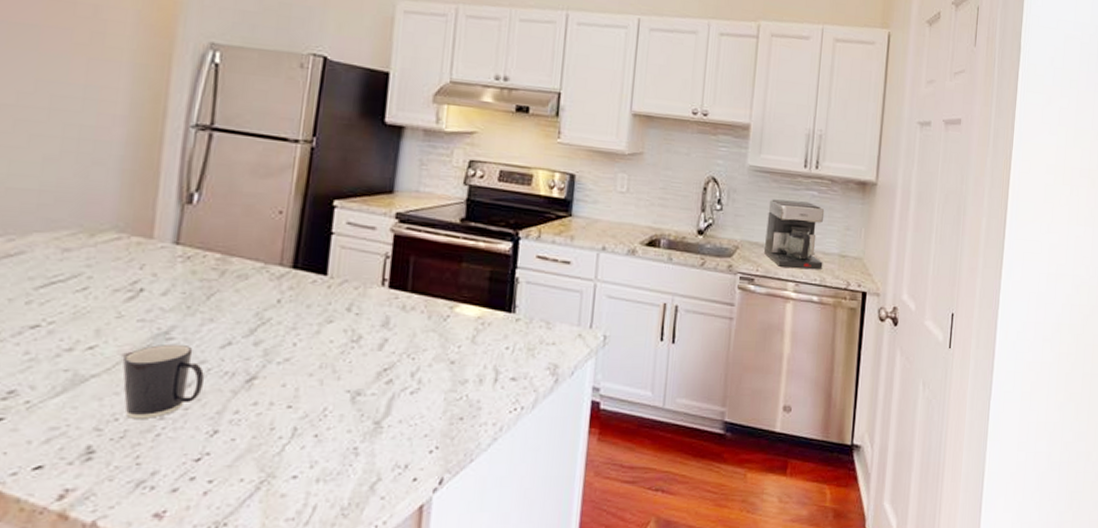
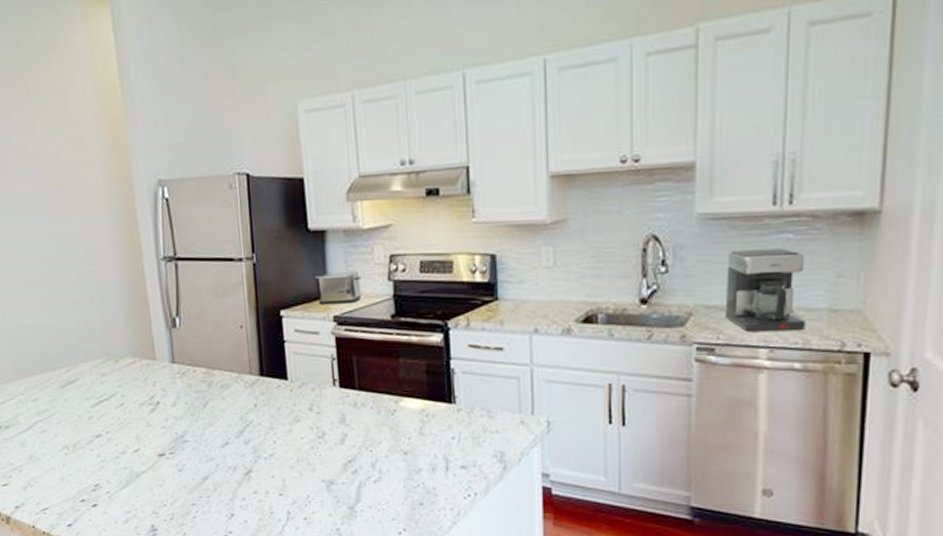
mug: present [122,343,205,418] -> none [158,445,217,504]
toaster: none [381,168,435,202] -> present [314,270,361,306]

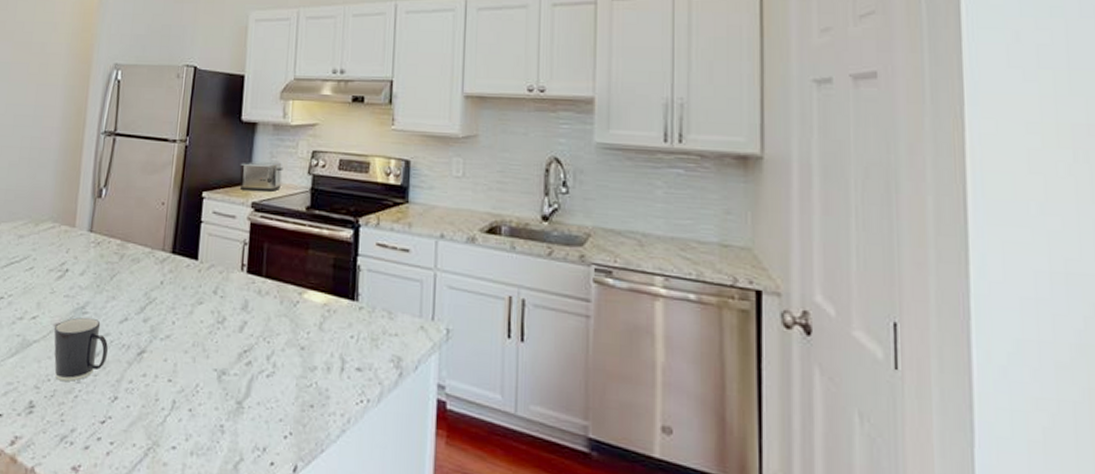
mug: none [158,445,217,504] -> present [53,317,109,382]
coffee maker: present [726,248,806,333] -> none [623,179,699,261]

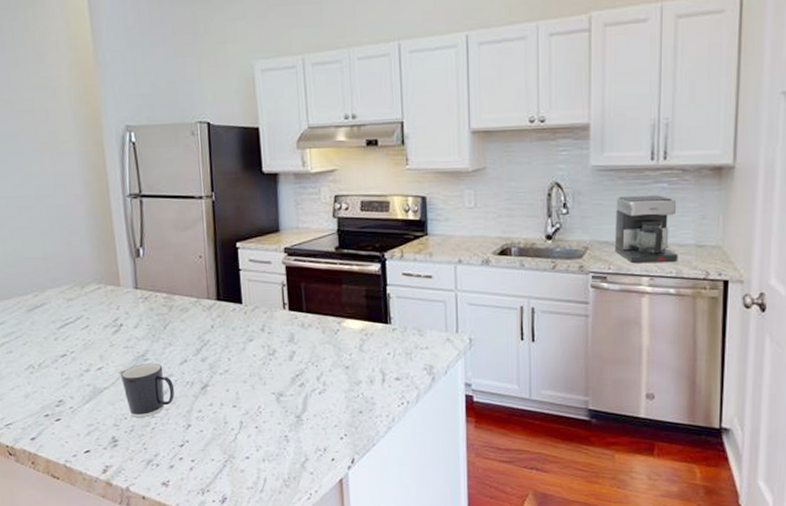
toaster: present [239,161,283,192] -> none [268,208,309,239]
coffee maker: none [623,179,699,261] -> present [615,195,678,264]

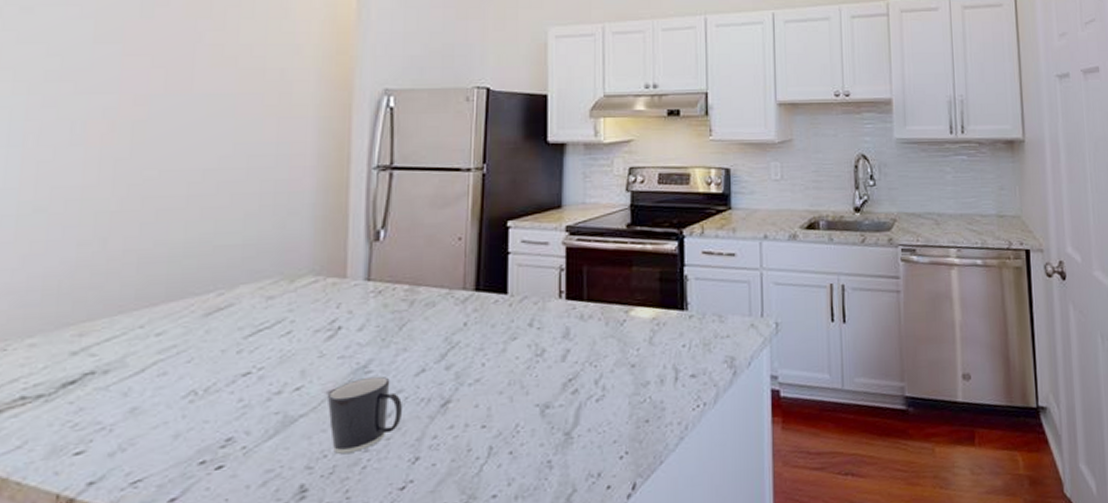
coffee maker: present [615,195,678,264] -> none [920,167,982,235]

